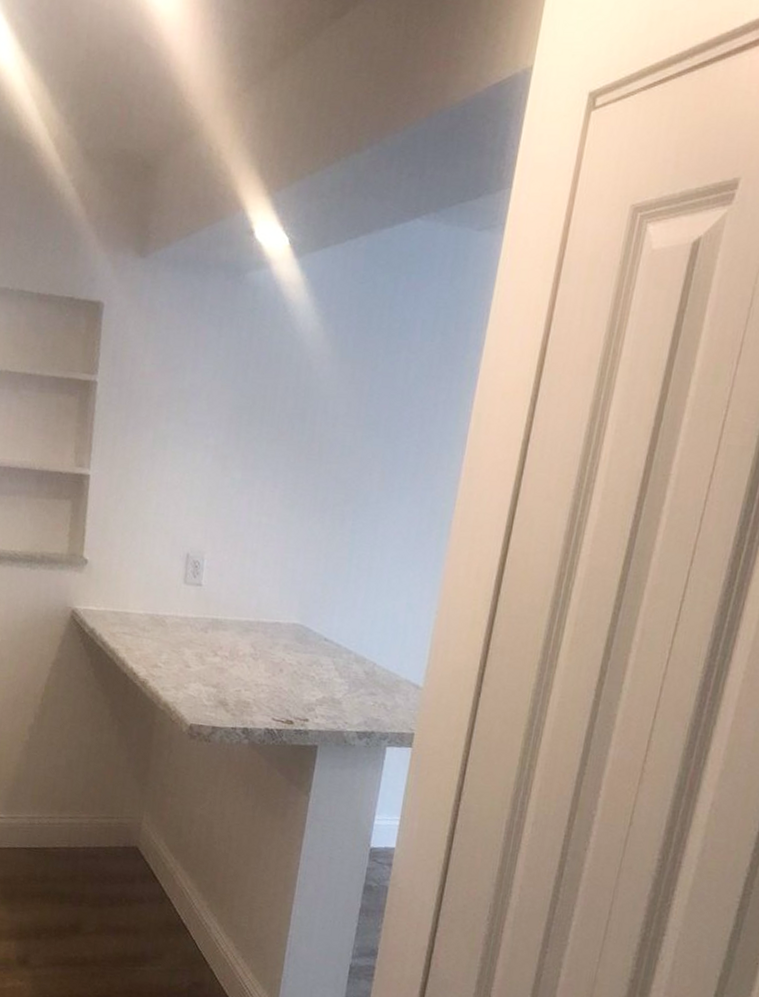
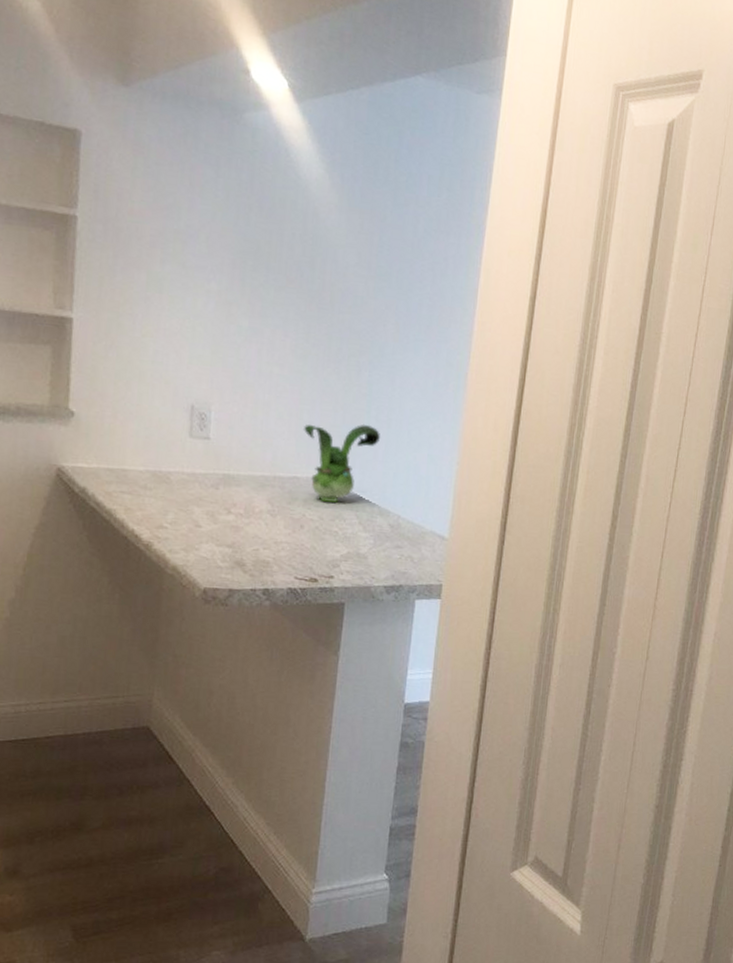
toy figurine: none [287,572,361,649] -> present [304,423,380,503]

